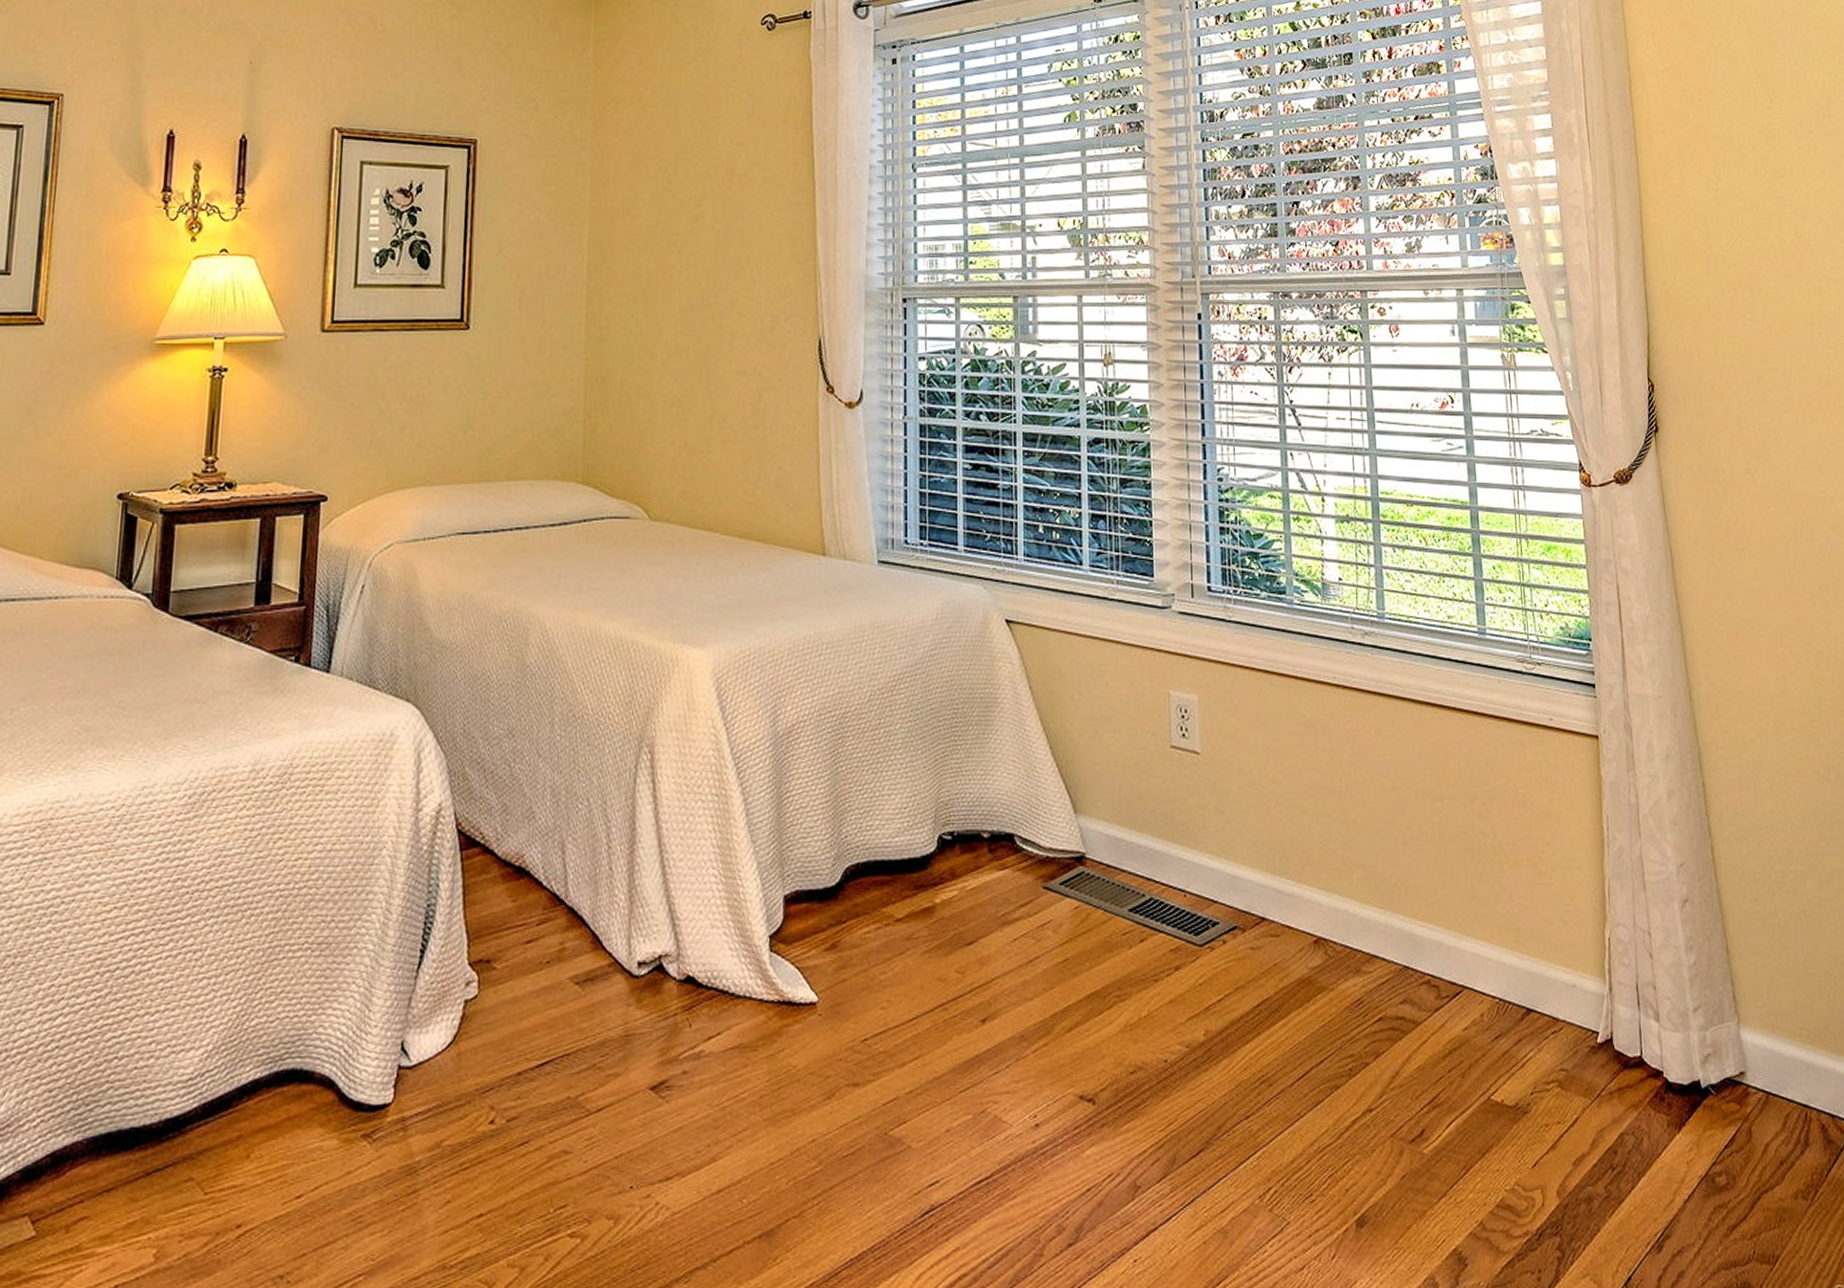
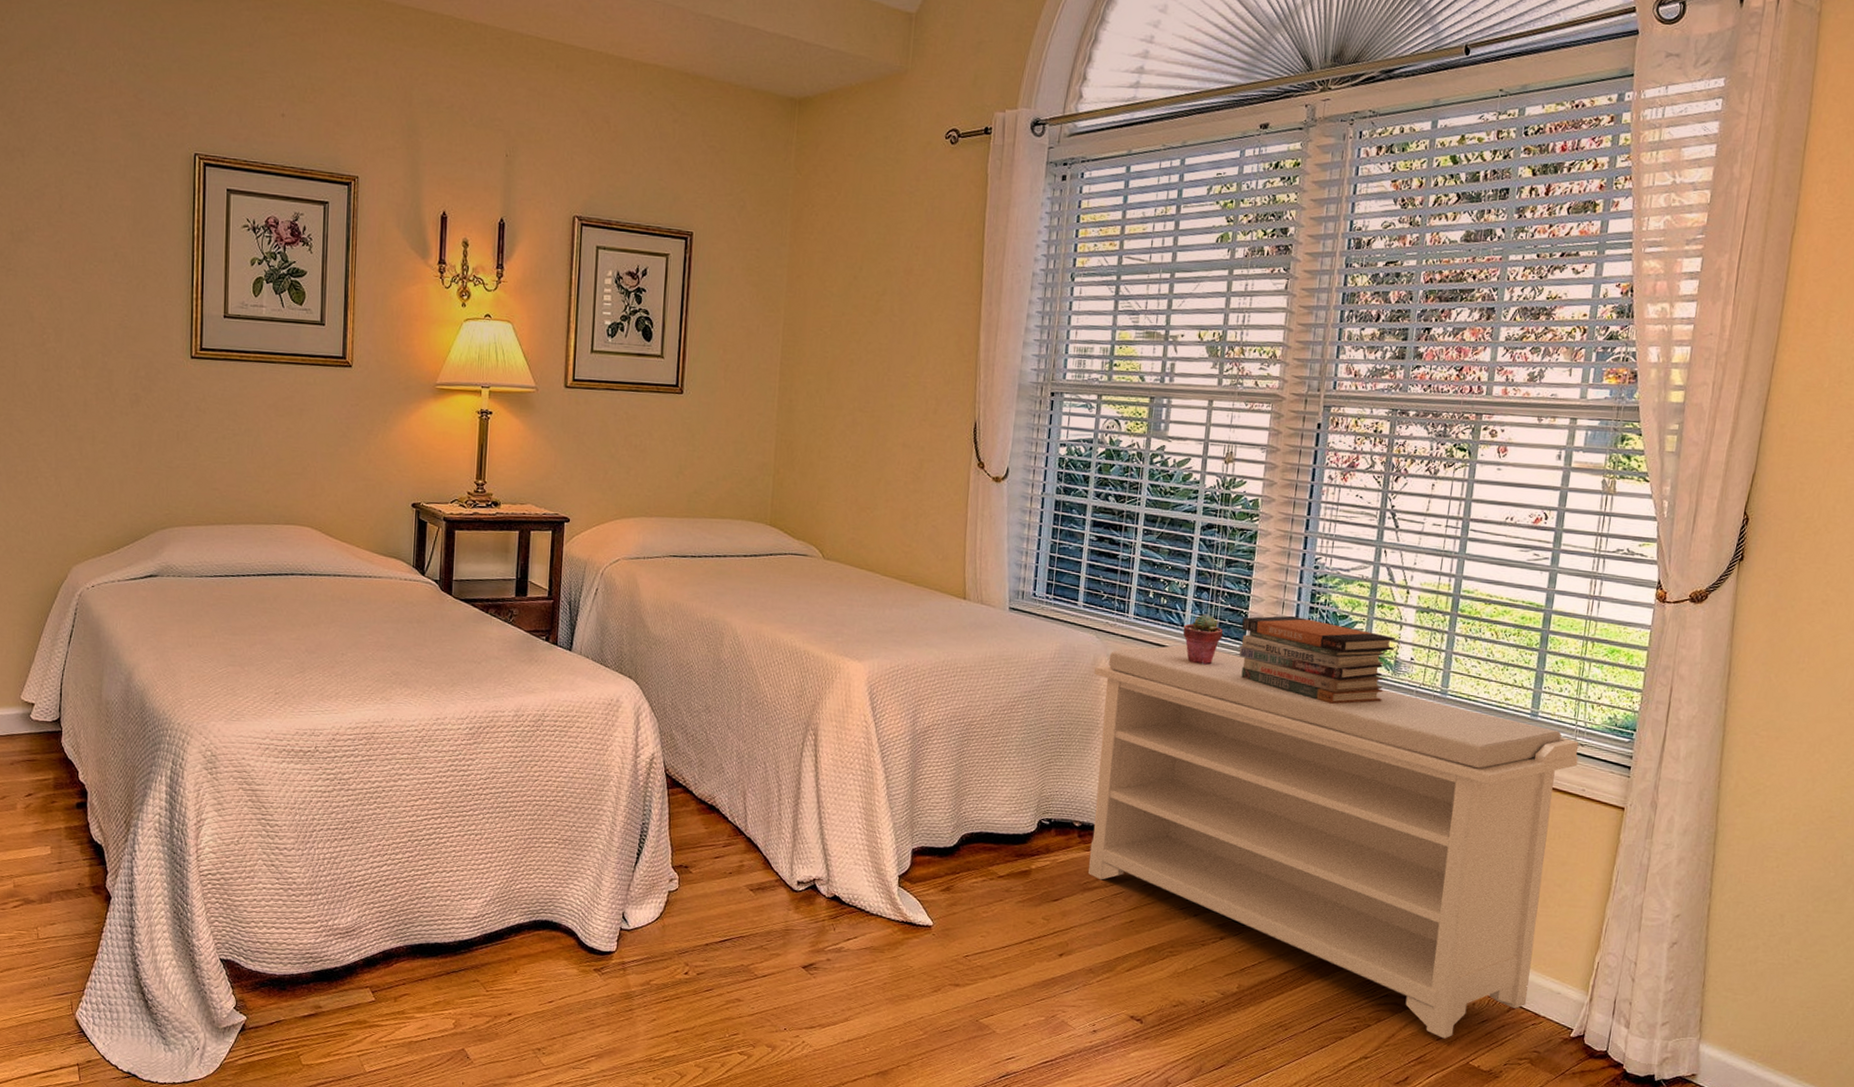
bench: none [986,587,1541,1069] -> present [1088,644,1579,1039]
potted succulent: none [1082,546,1128,610] -> present [1183,613,1224,665]
book stack: none [1148,539,1319,645] -> present [1238,615,1395,705]

